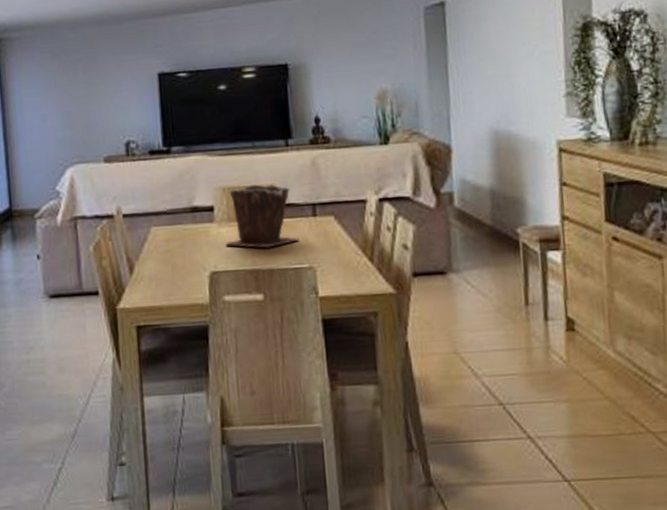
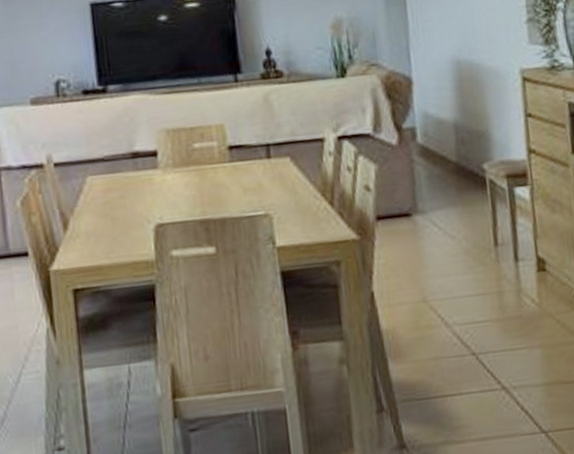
plant pot: present [224,183,300,248] -> none [170,123,253,195]

